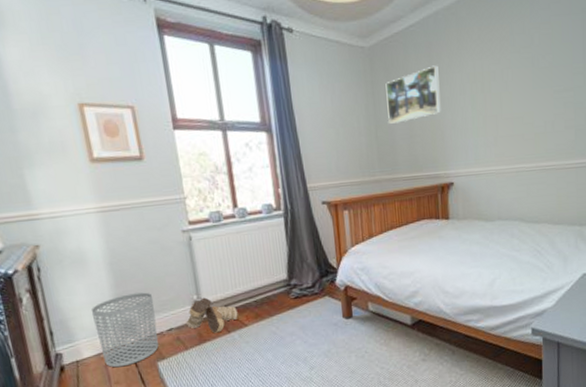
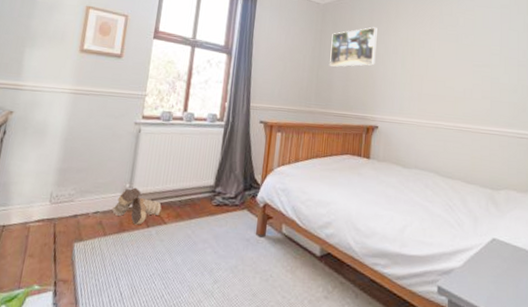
waste bin: present [91,292,159,368] -> none [27,170,92,241]

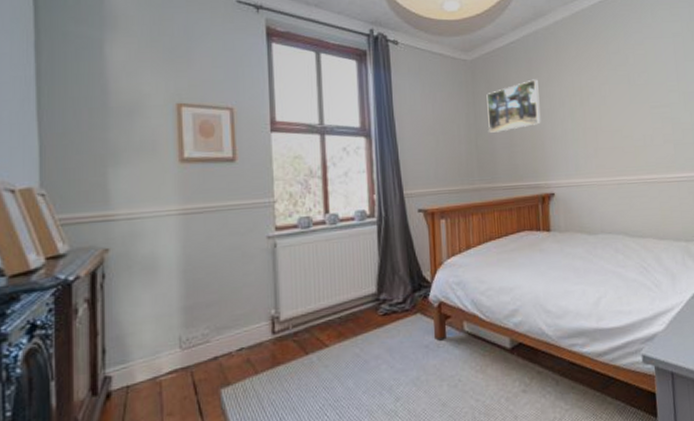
boots: present [112,187,162,225] -> none [260,312,319,355]

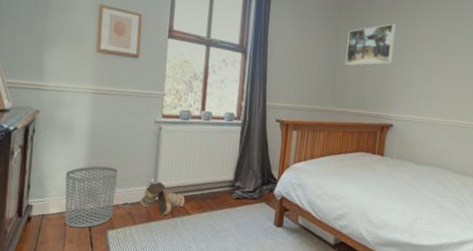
waste bin: none [153,304,226,395] -> present [65,166,118,228]
boots: none [260,312,319,355] -> present [140,182,185,216]

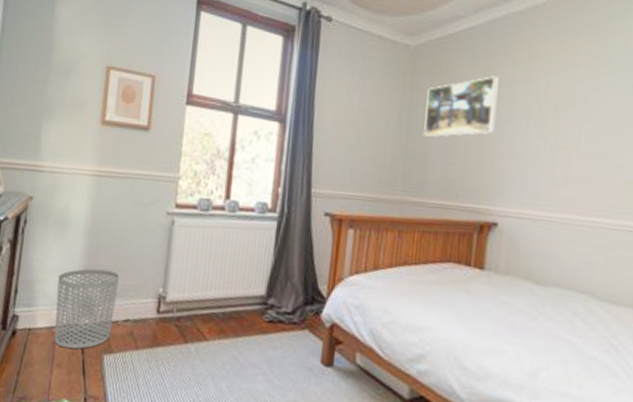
boots: present [140,182,185,216] -> none [144,293,201,340]

